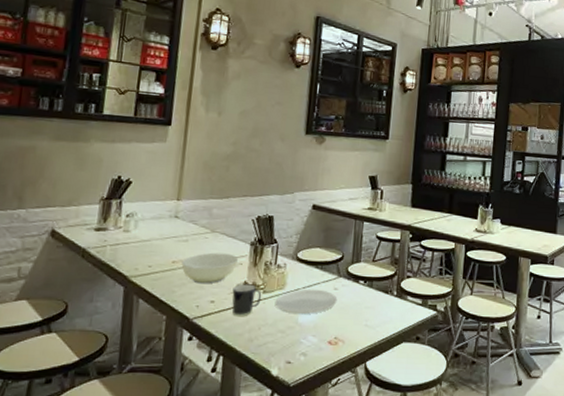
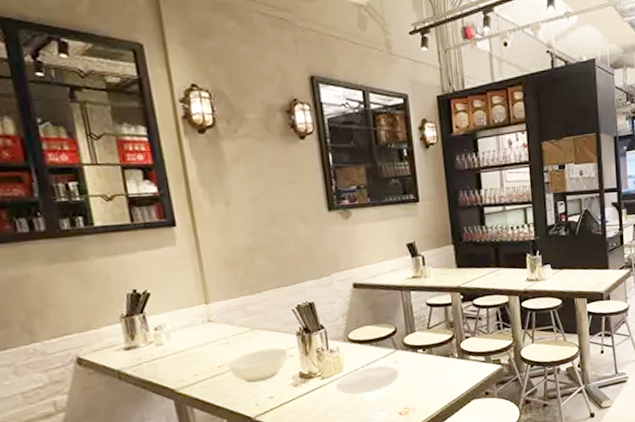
mug: present [231,284,262,317] -> none [289,373,321,407]

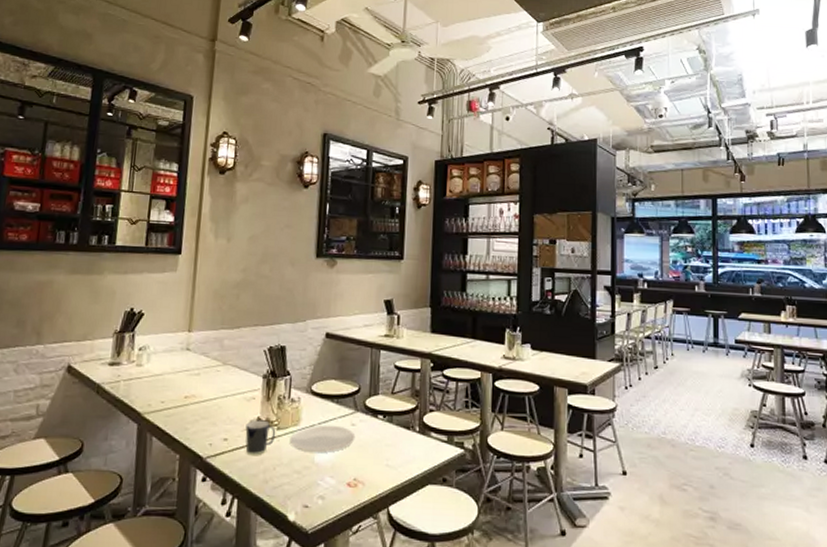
bowl: present [228,347,288,383] -> none [193,386,252,421]
mug: none [289,373,321,407] -> present [245,420,276,456]

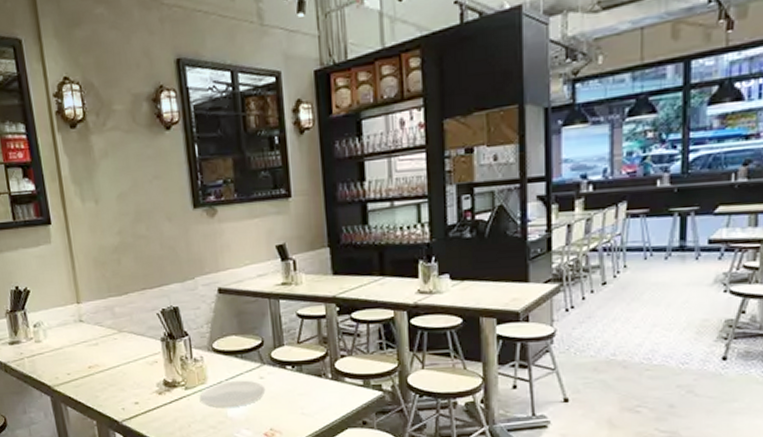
mug: present [245,420,276,456] -> none [153,381,185,416]

